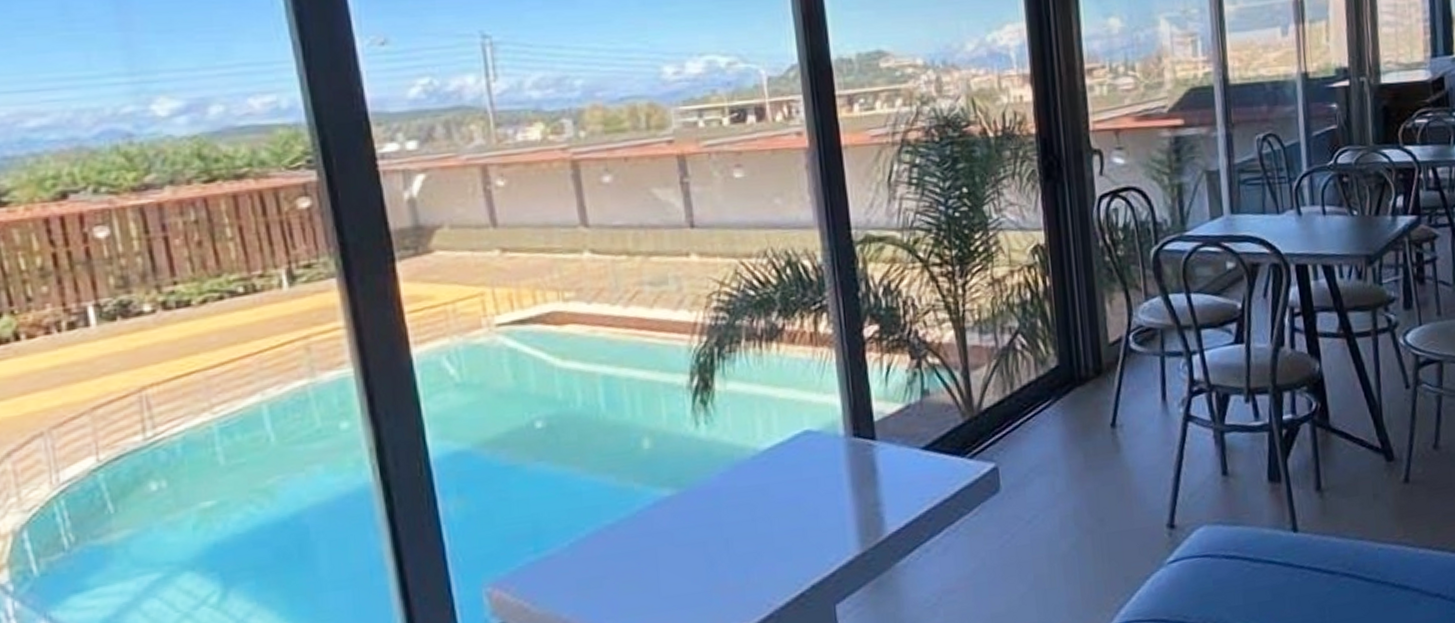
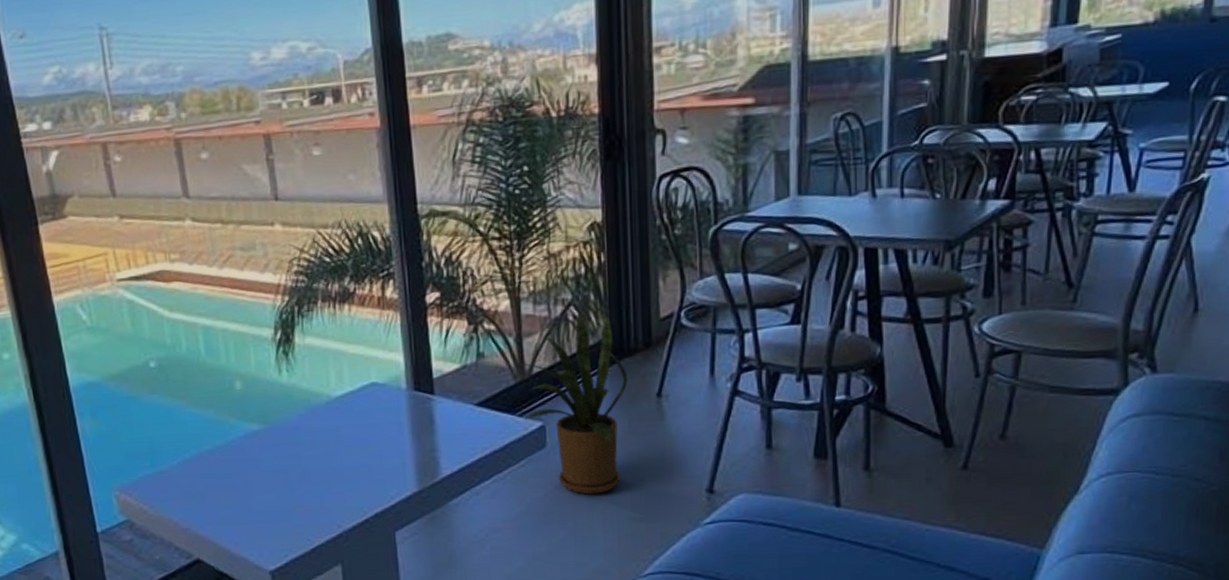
house plant: none [963,338,1081,542] -> present [515,311,628,495]

